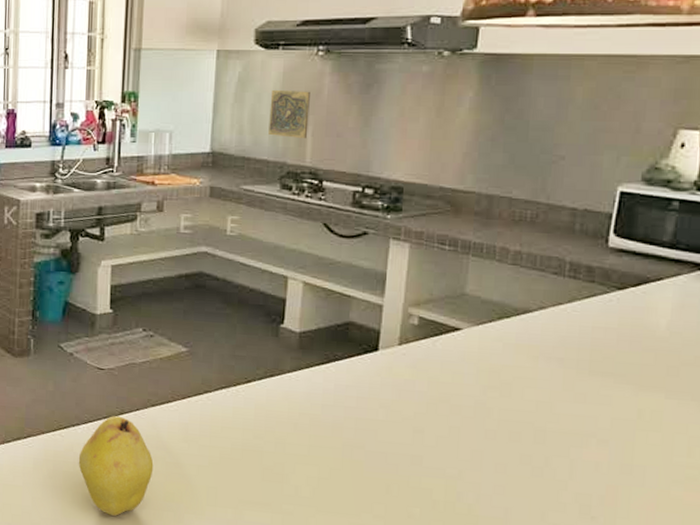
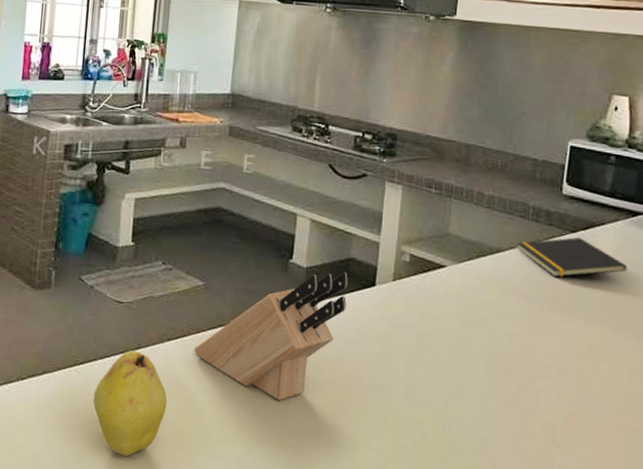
knife block: none [180,336,348,467] -> present [194,272,349,401]
decorative tile: present [268,90,310,138] -> none [282,40,319,85]
notepad: none [548,294,690,339] -> present [517,237,627,277]

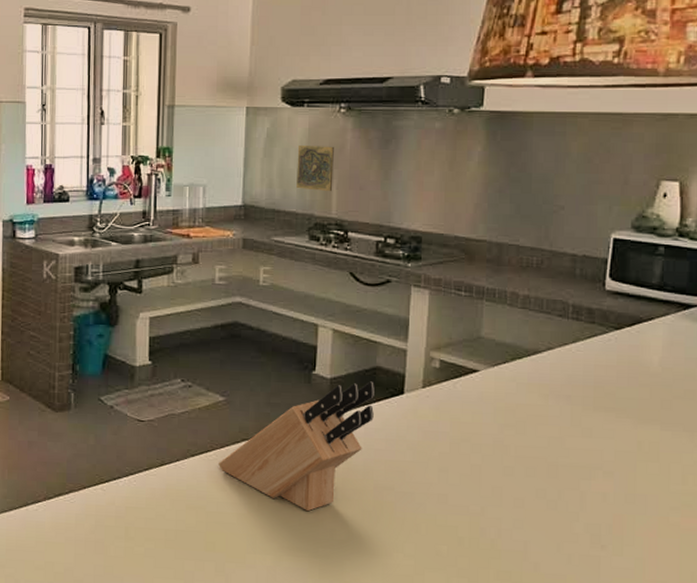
fruit: present [93,350,168,456] -> none [120,467,194,569]
decorative tile: none [282,40,319,85] -> present [296,146,334,191]
notepad: present [517,237,627,277] -> none [556,334,679,377]

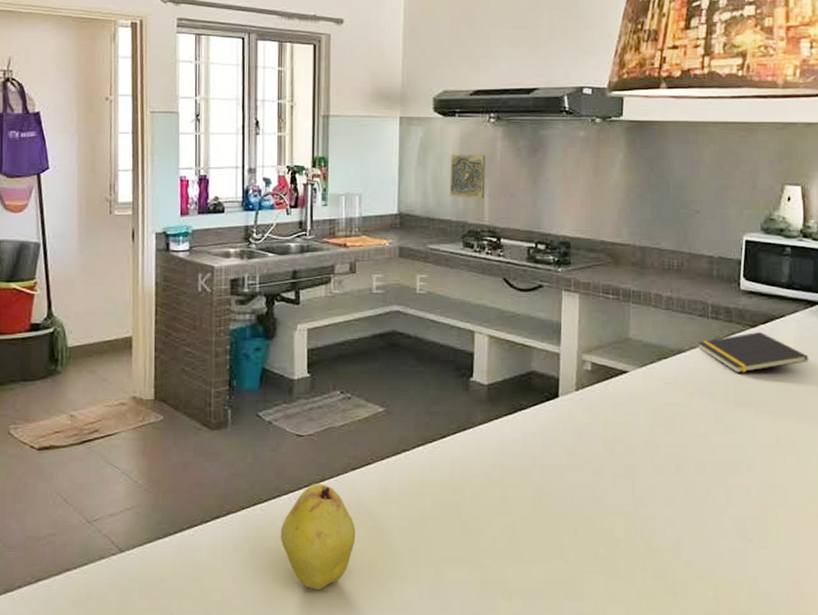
fruit: none [120,467,194,569] -> present [280,484,356,590]
knife block: present [219,381,376,512] -> none [380,386,531,521]
notepad: none [556,334,679,377] -> present [698,331,809,373]

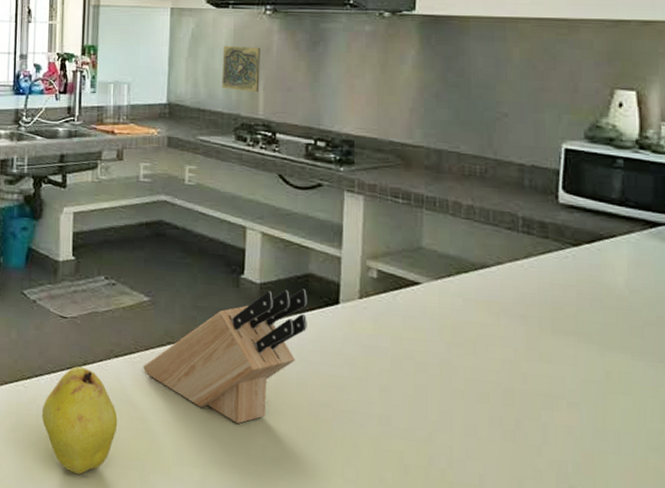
knife block: none [380,386,531,521] -> present [143,288,309,424]
notepad: present [698,331,809,373] -> none [505,251,648,297]

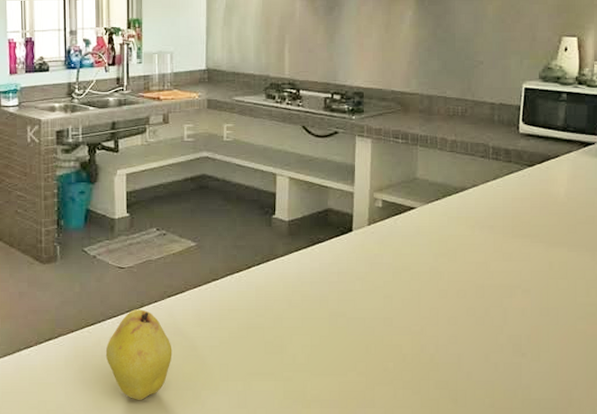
knife block: present [143,288,309,424] -> none [192,222,328,340]
decorative tile: present [222,46,260,92] -> none [253,14,285,54]

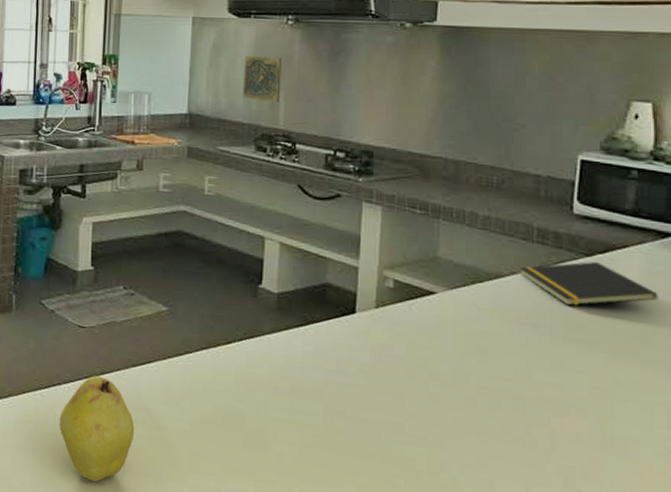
decorative tile: none [253,14,285,54] -> present [243,56,281,102]
notepad: none [479,170,581,208] -> present [520,261,658,306]

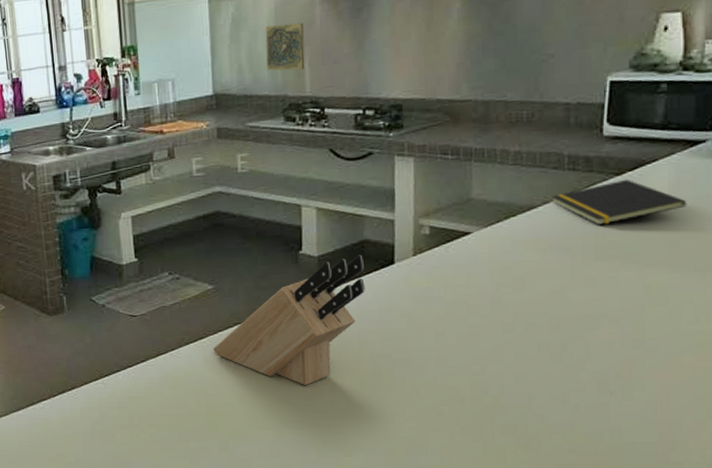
fruit: present [59,376,135,482] -> none [122,358,195,451]
knife block: none [161,298,325,432] -> present [213,255,365,386]

